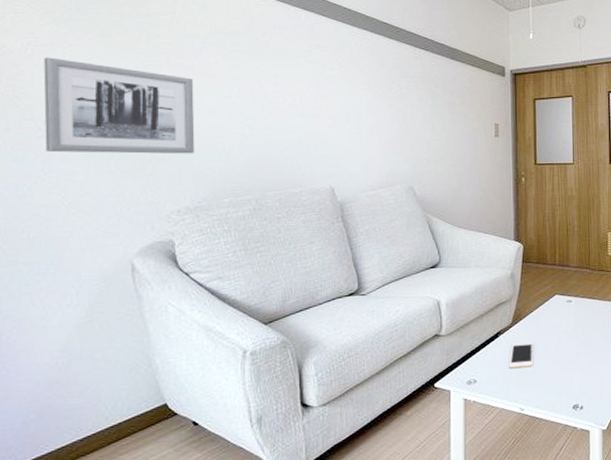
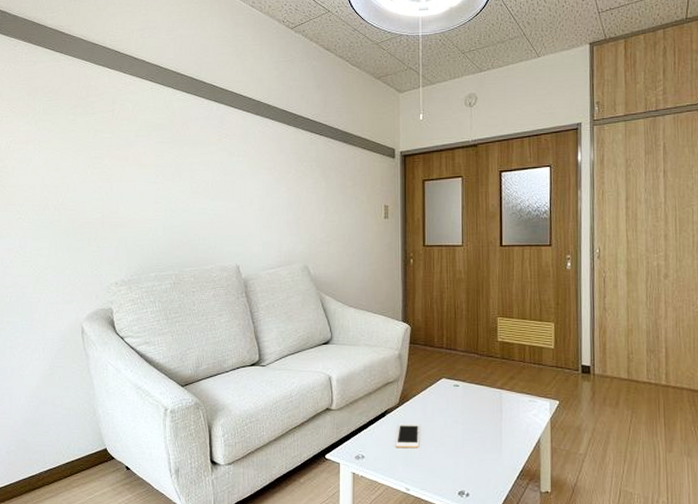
wall art: present [43,57,195,154] -> none [21,152,129,234]

